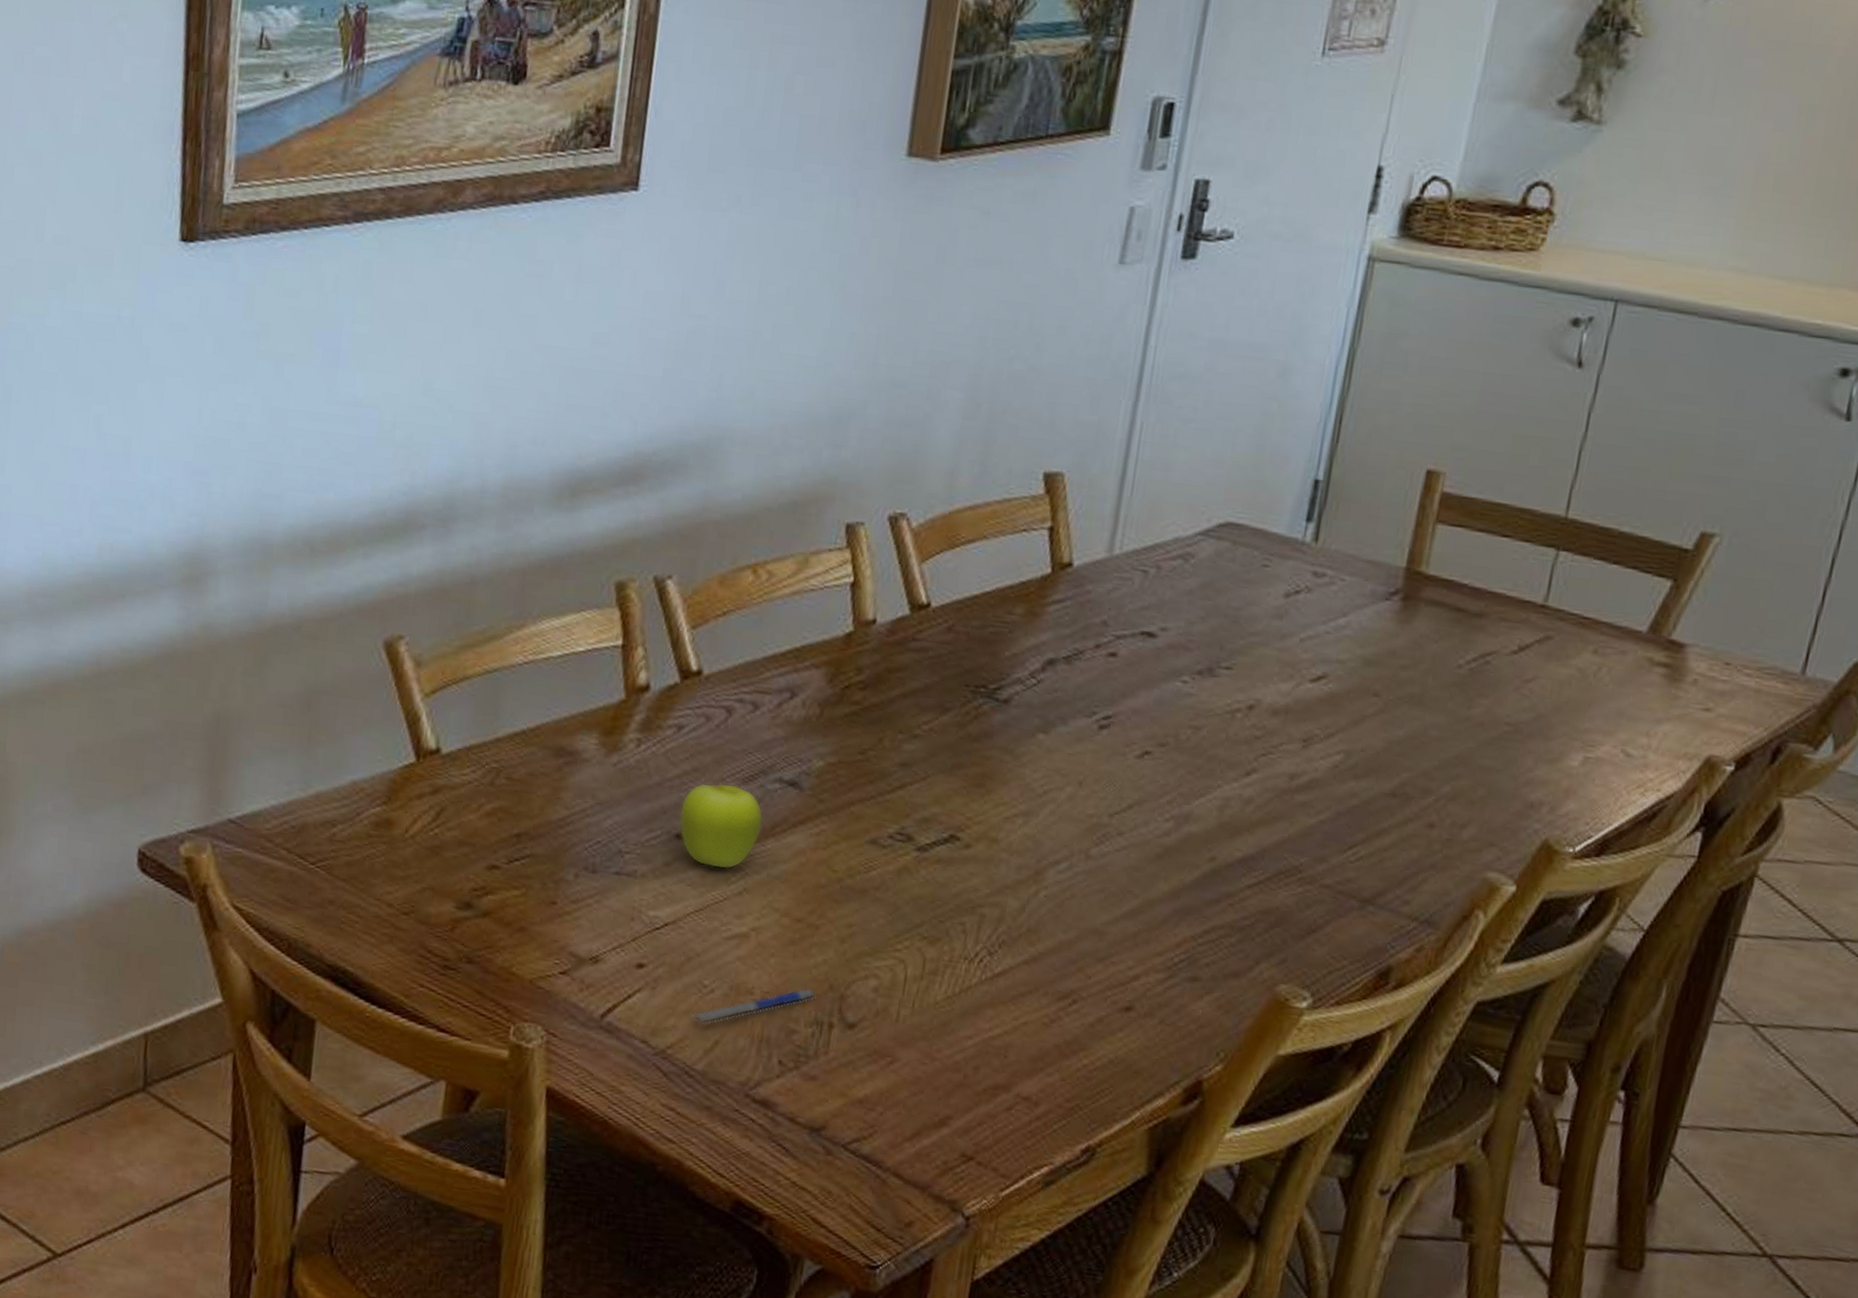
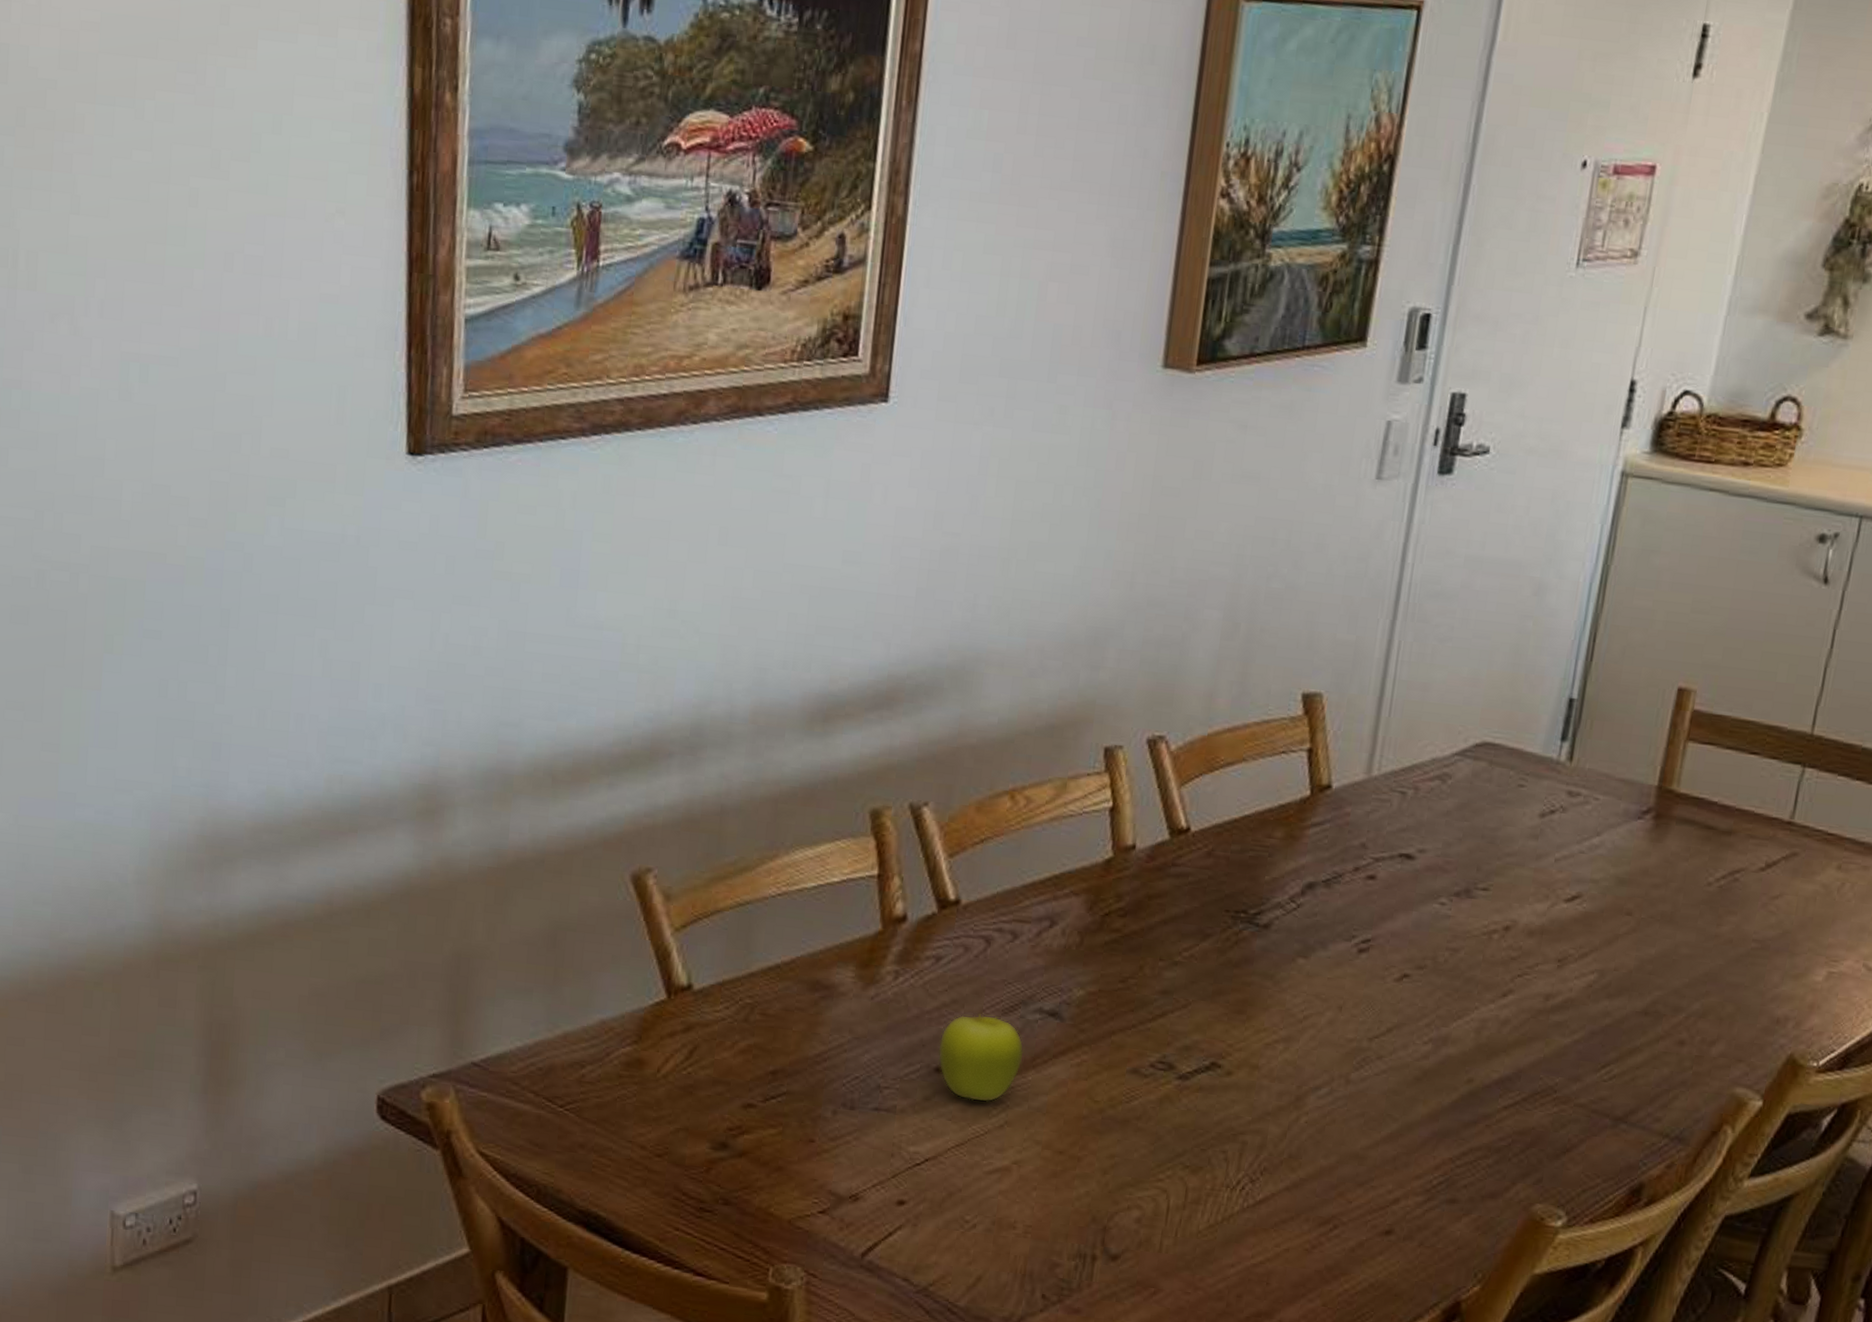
pen: present [691,988,816,1024] -> none [953,1221,1079,1260]

